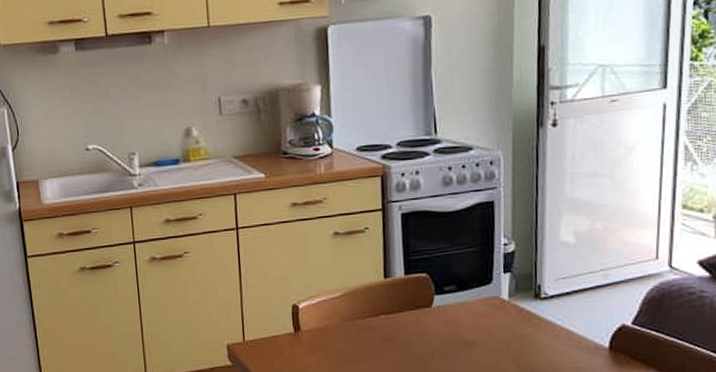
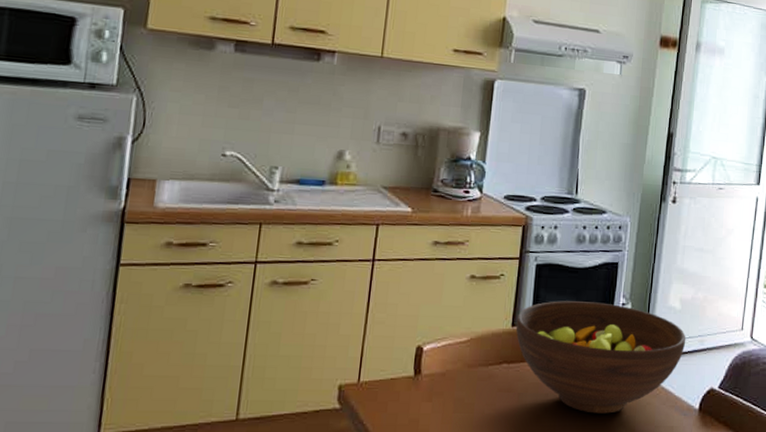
fruit bowl: none [388,245,586,358] -> present [515,301,686,414]

